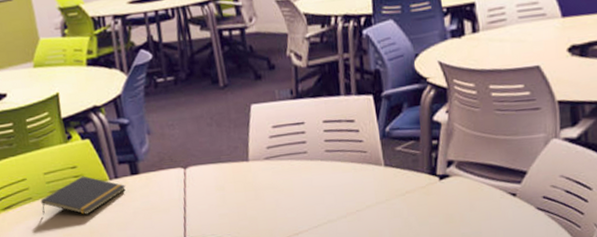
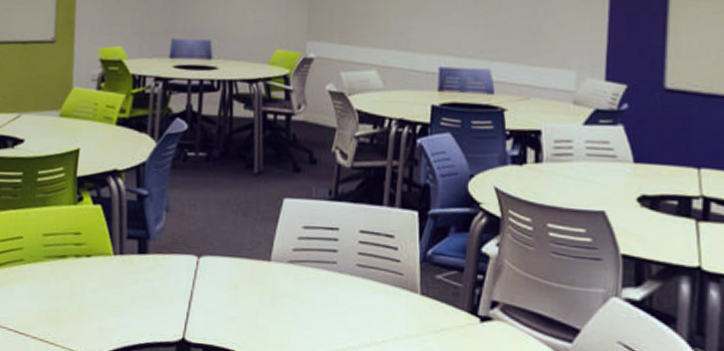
notepad: present [41,176,126,215] -> none [31,245,130,290]

